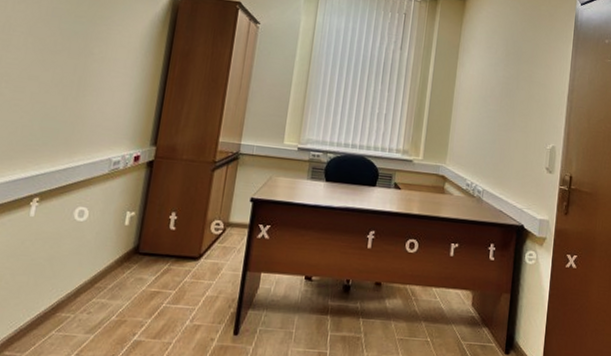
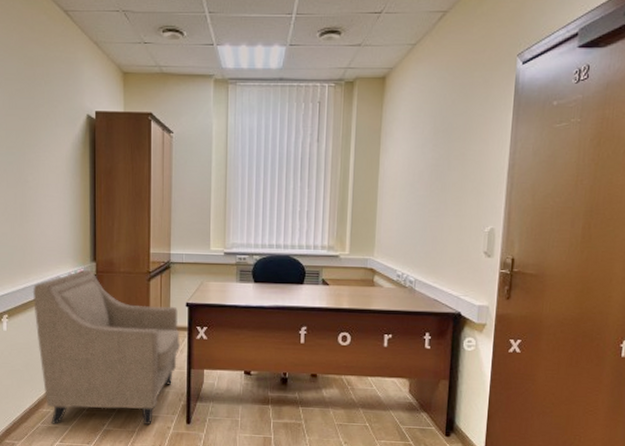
chair: none [67,154,241,335] -> present [32,270,181,425]

